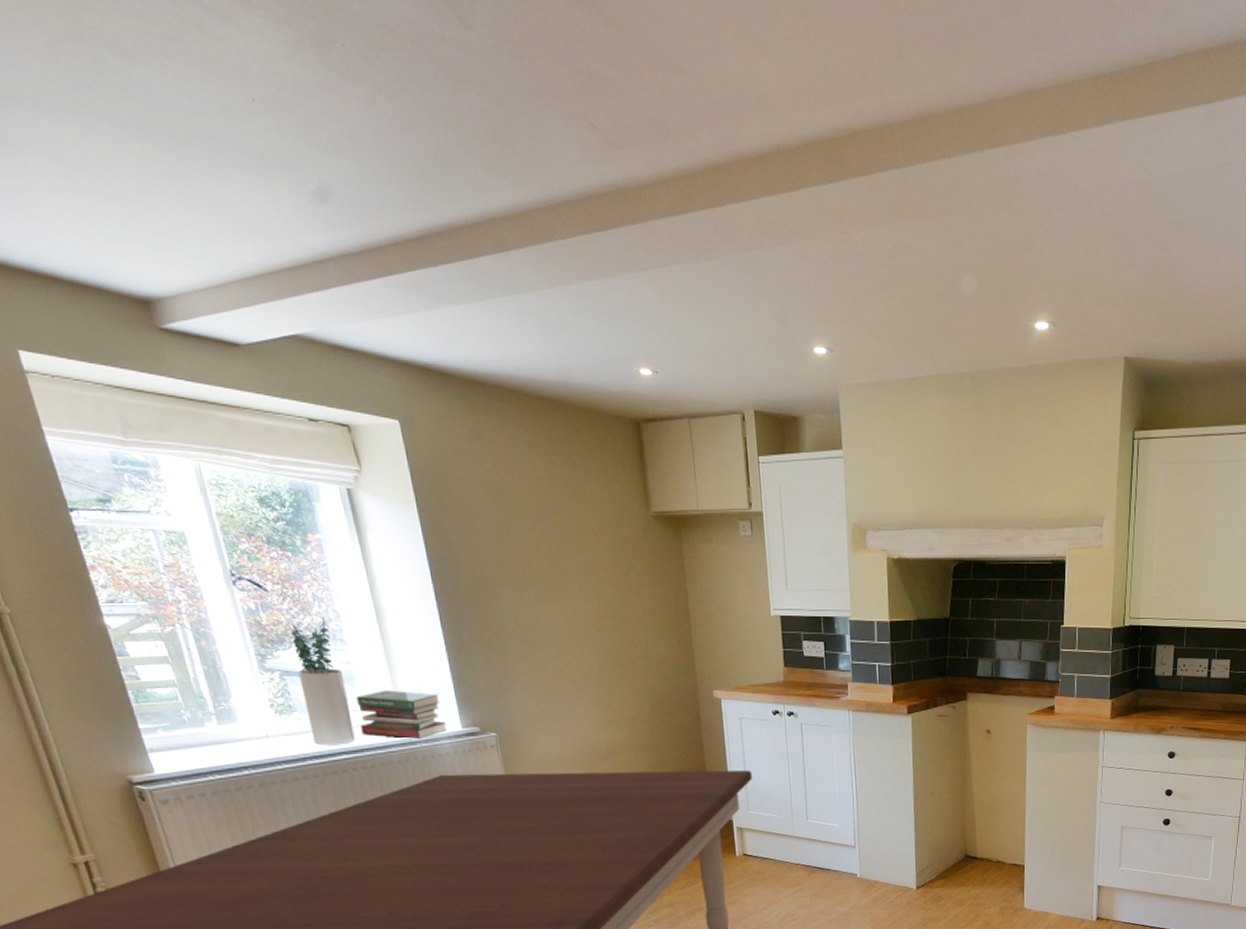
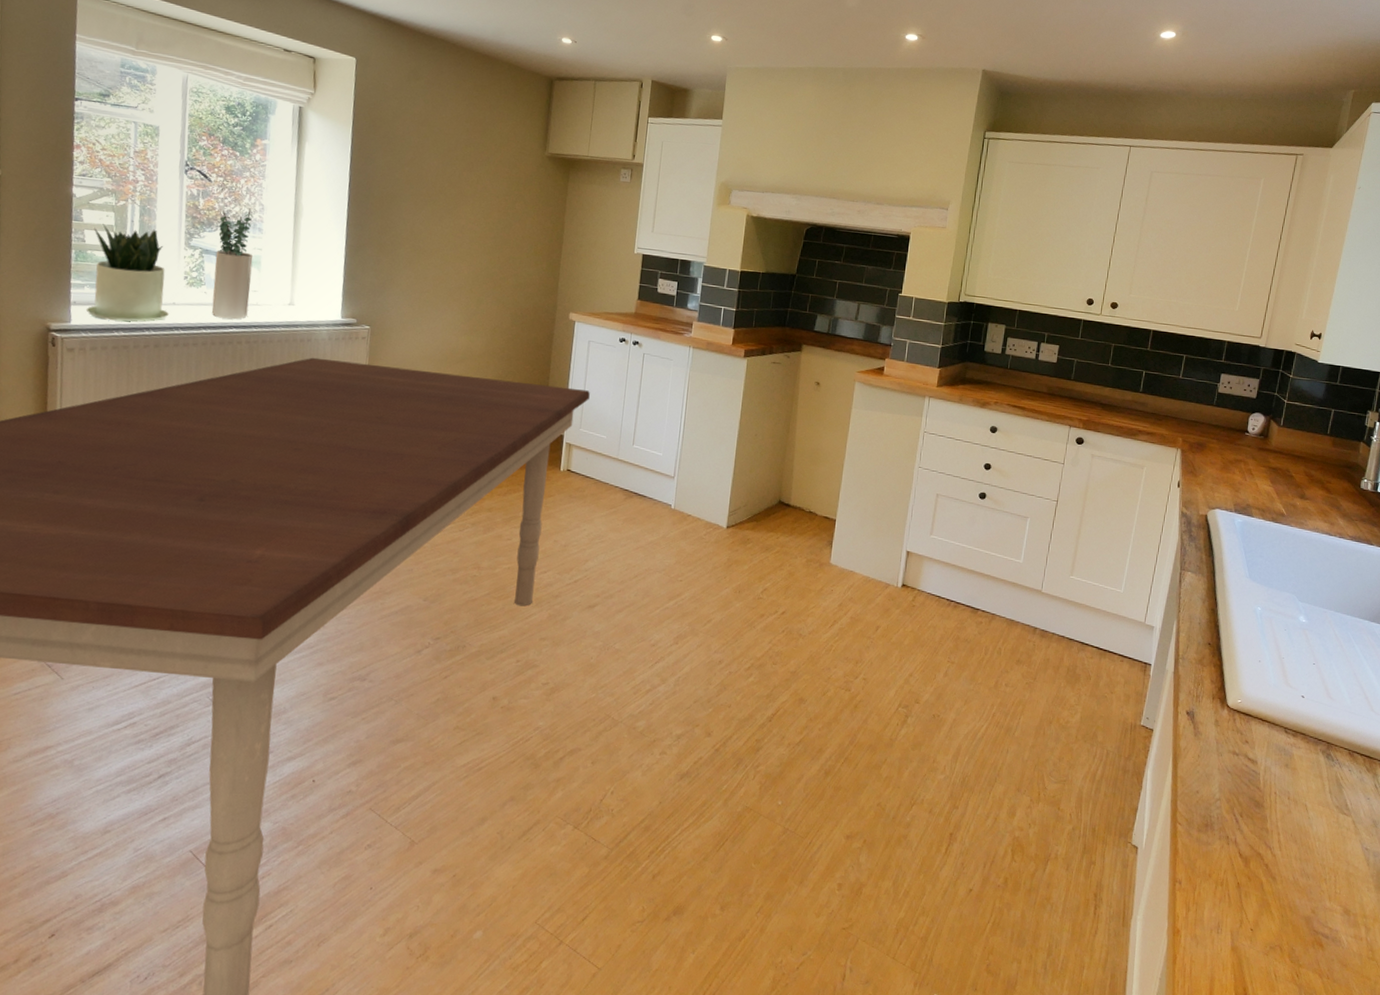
planter: none [145,655,265,764] -> present [85,224,169,323]
books: present [356,690,448,740] -> none [254,276,329,324]

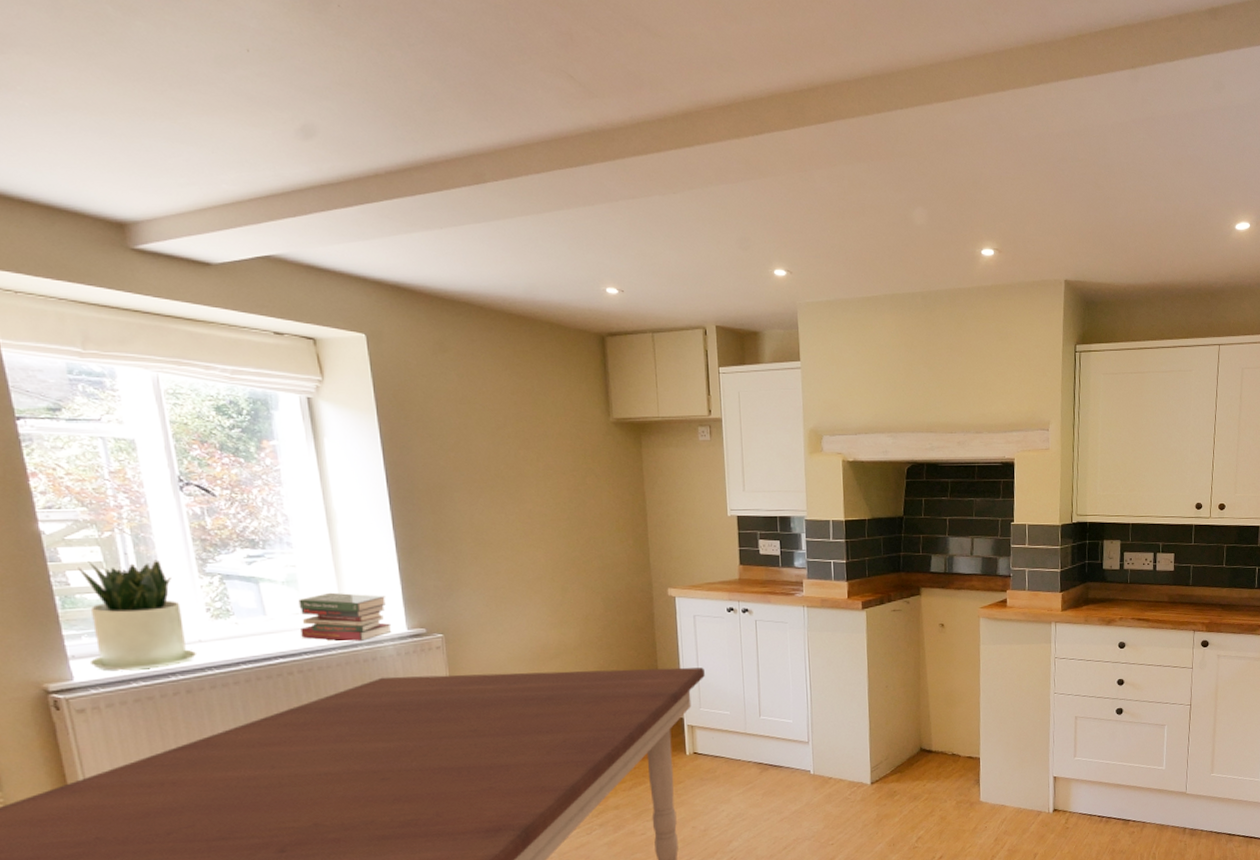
vase: present [211,208,254,320] -> none [237,521,294,650]
books: none [254,276,329,324] -> present [298,592,392,642]

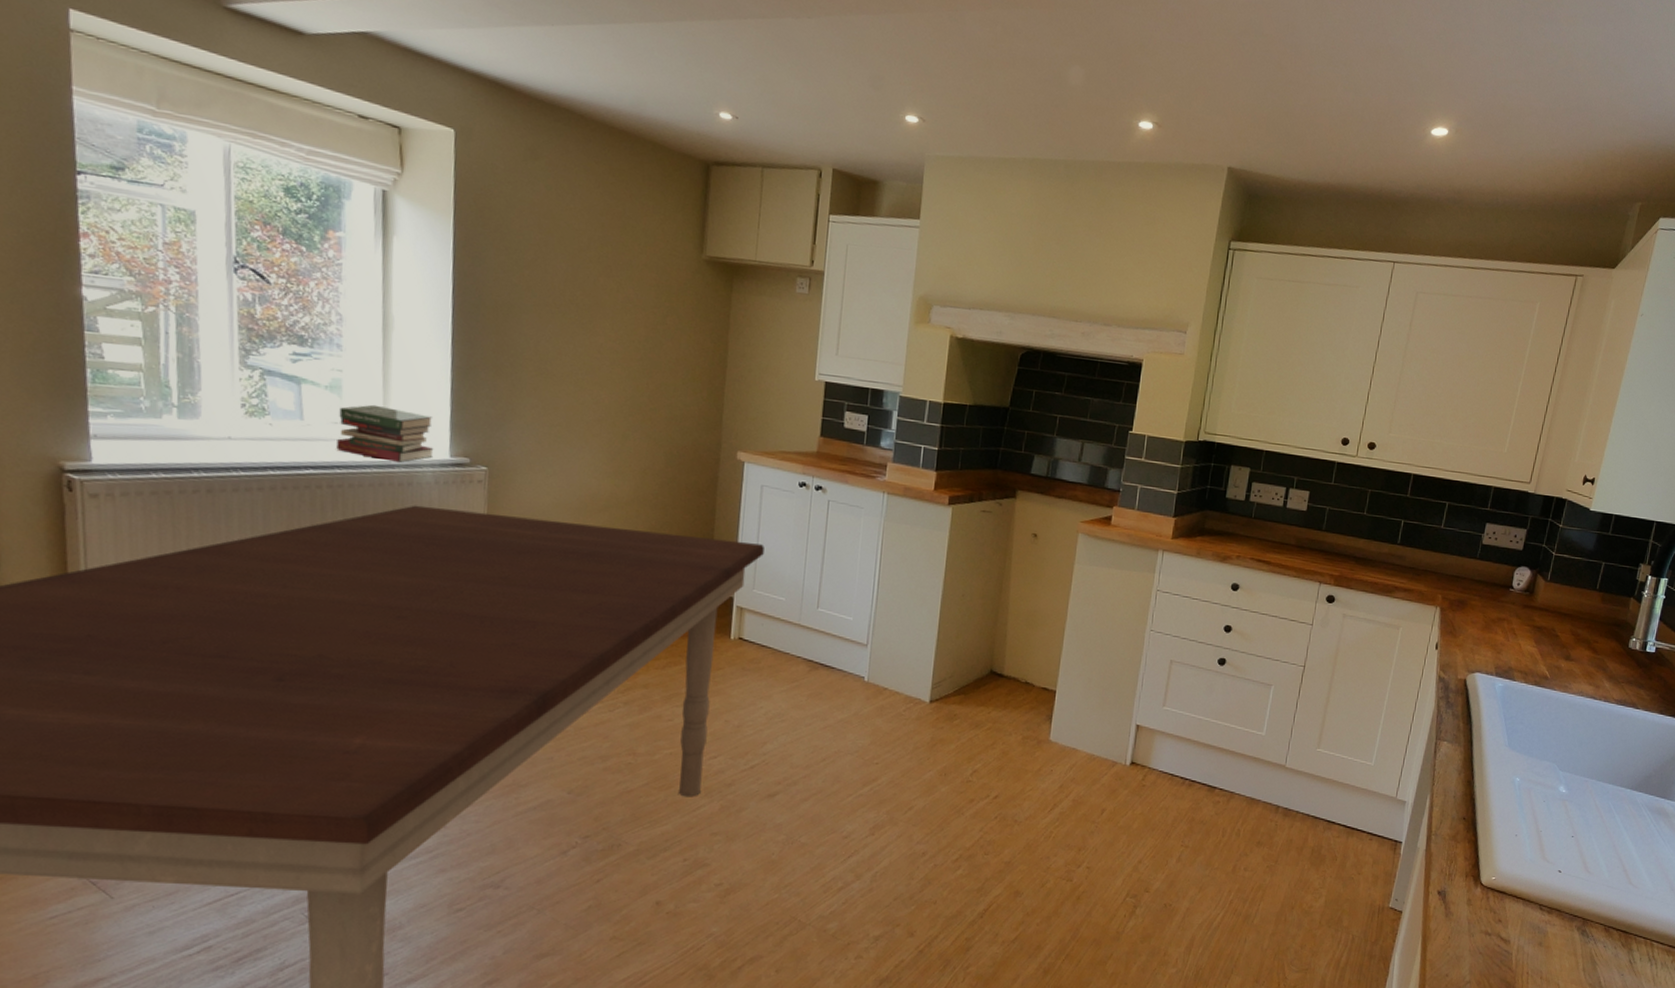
planter: present [78,560,196,671] -> none [111,336,223,462]

